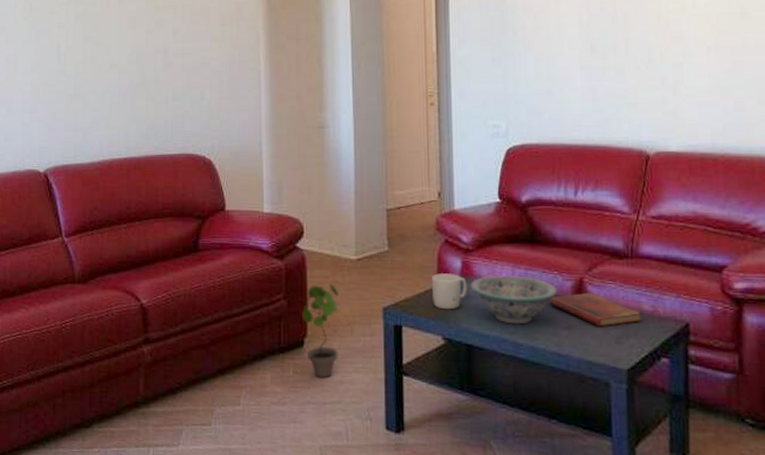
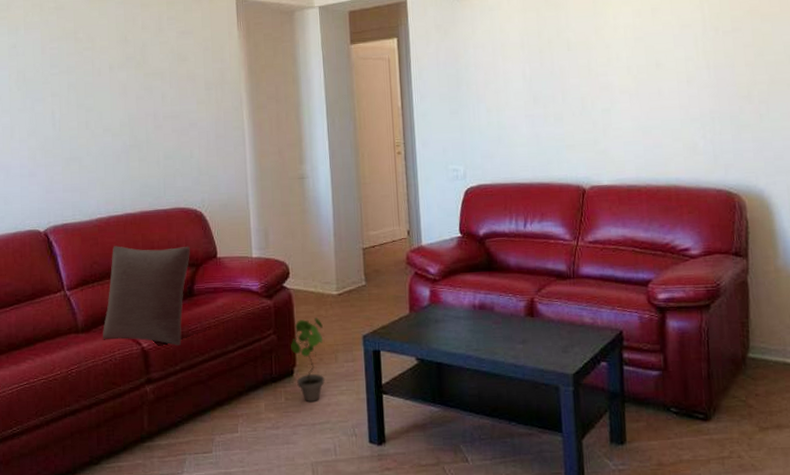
pillow: none [99,192,196,304] -> present [102,246,190,346]
mug: present [432,273,467,310] -> none [405,302,436,334]
decorative bowl: present [470,275,558,325] -> none [438,299,513,342]
diary: present [548,292,643,327] -> none [505,310,584,340]

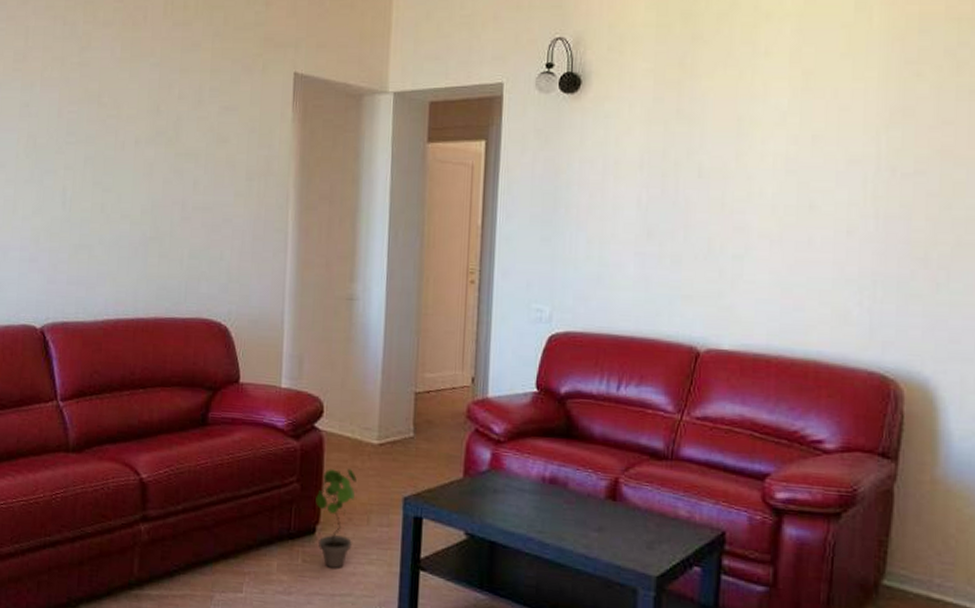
pillow: present [102,246,190,346] -> none [95,355,208,481]

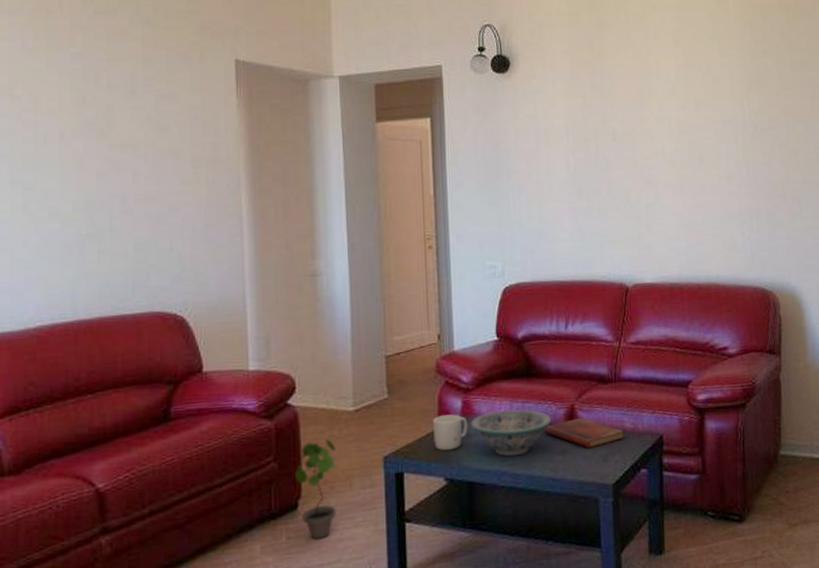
mug: none [457,464,496,504] -> present [433,414,468,451]
decorative bowl: none [498,470,591,523] -> present [470,409,552,457]
diary: none [580,493,678,531] -> present [543,417,625,449]

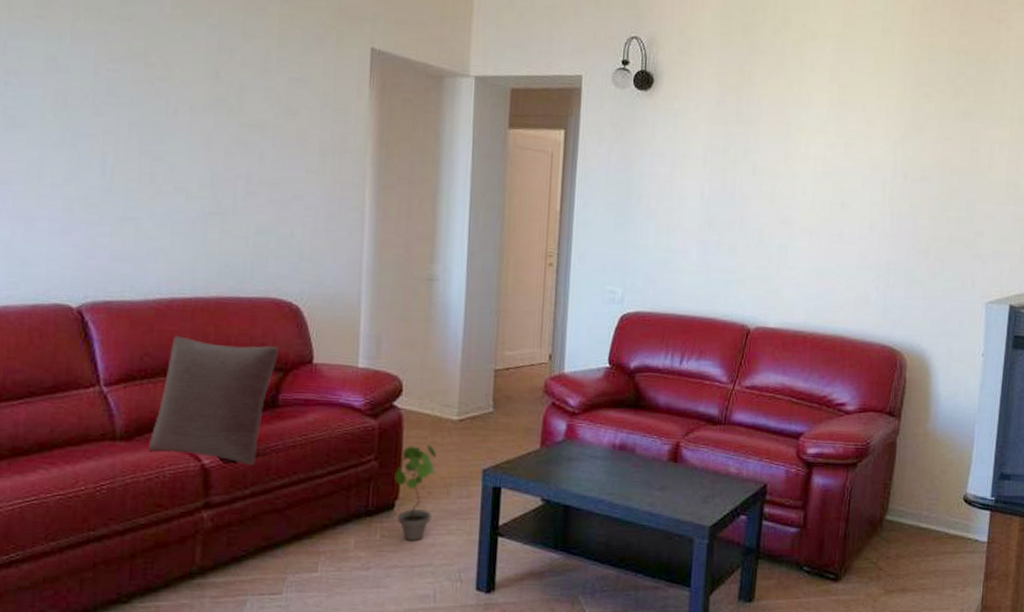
pillow: none [38,358,166,484] -> present [148,336,278,465]
mug: present [433,414,468,451] -> none [534,436,570,472]
decorative bowl: present [470,409,552,457] -> none [573,438,655,486]
diary: present [543,417,625,449] -> none [646,455,729,488]

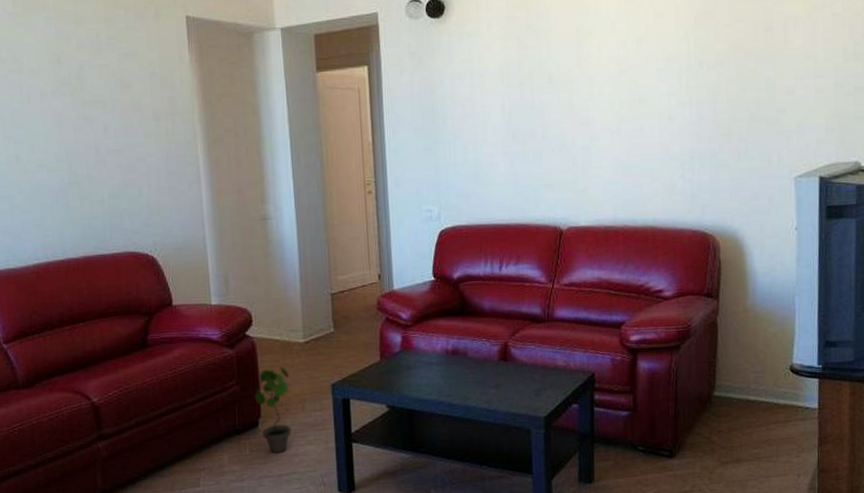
pillow: present [148,336,278,465] -> none [46,293,142,400]

